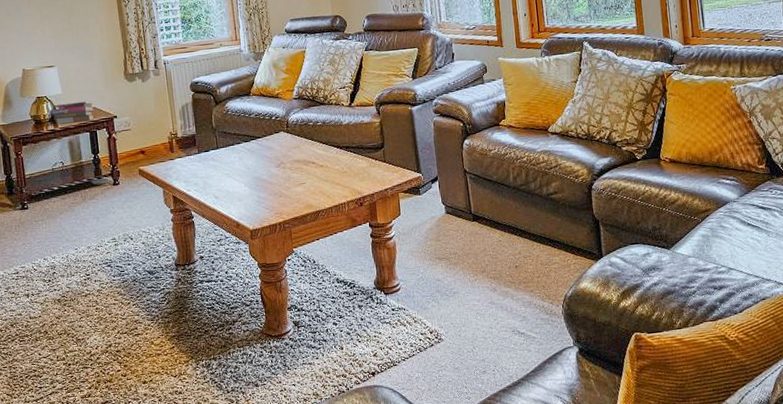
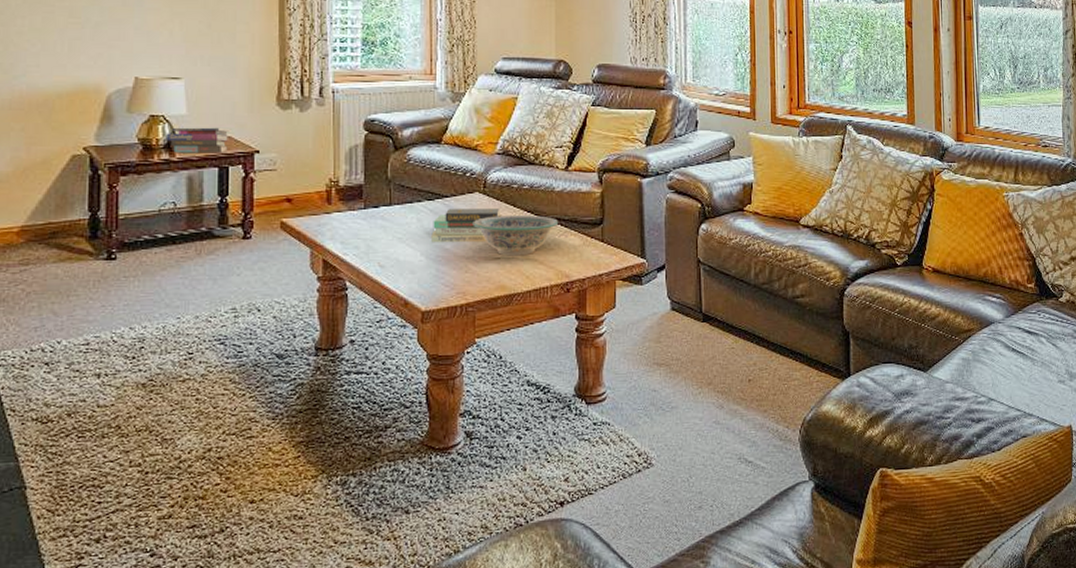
books: none [251,143,303,176] -> present [431,209,502,243]
decorative bowl: none [281,145,349,181] -> present [473,215,559,256]

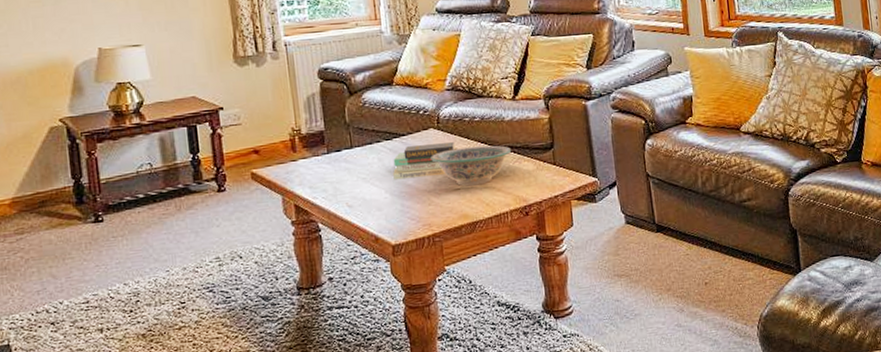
books: present [165,127,231,153] -> none [134,88,195,117]

